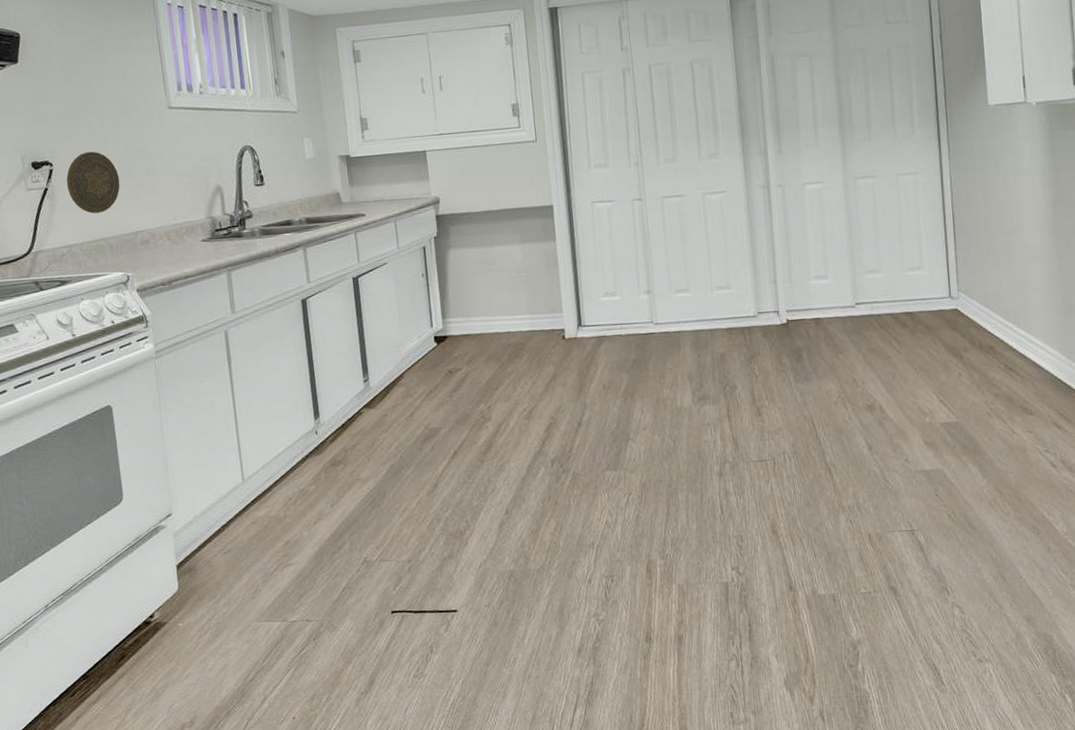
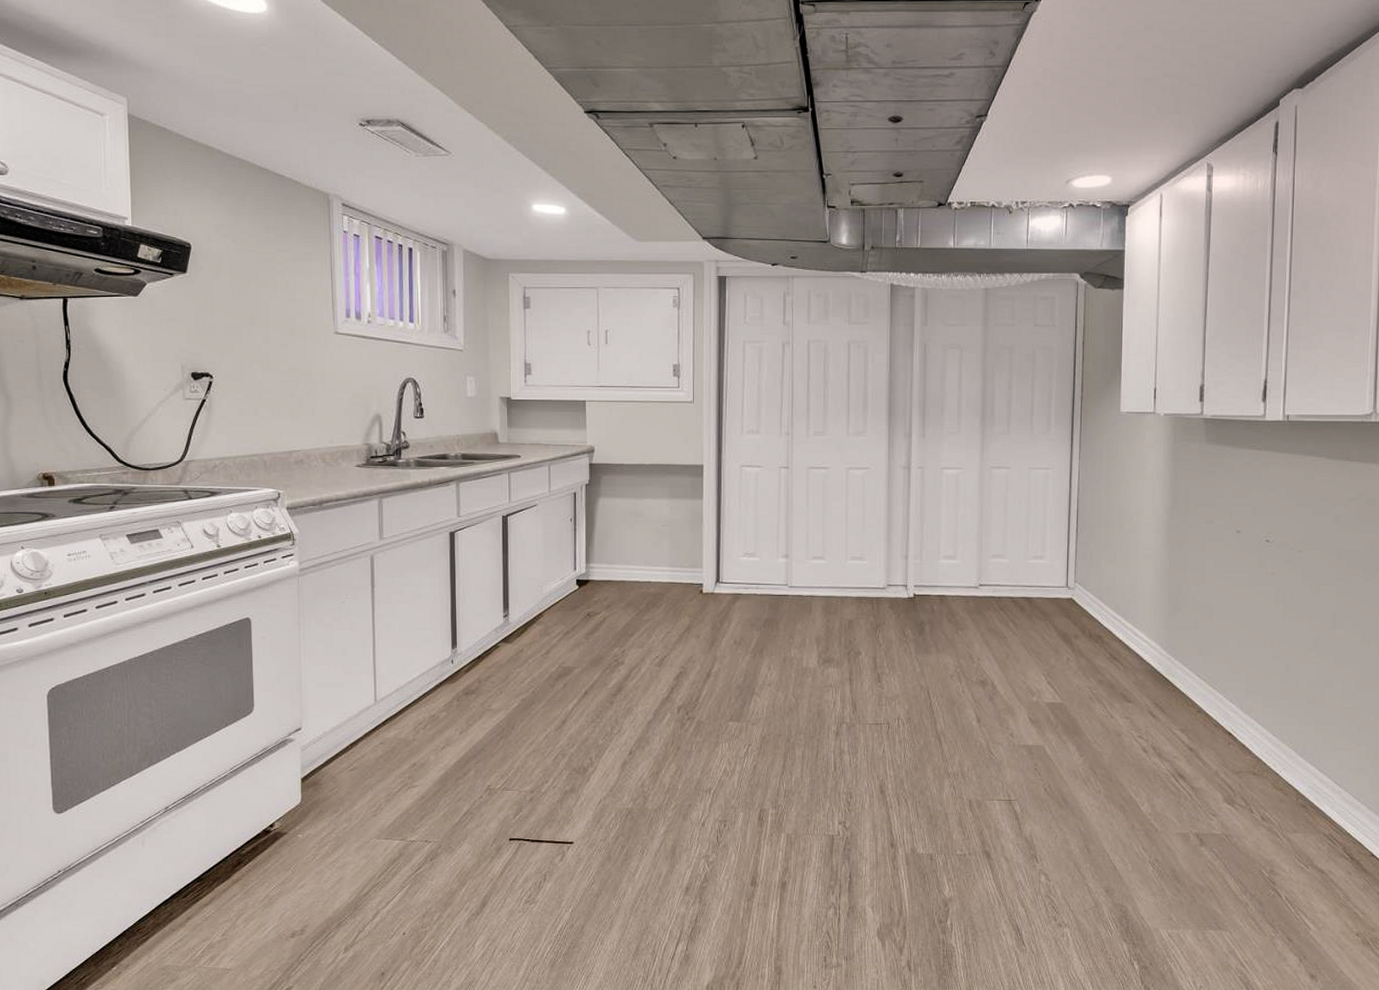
decorative plate: present [66,151,120,214] -> none [225,368,279,429]

